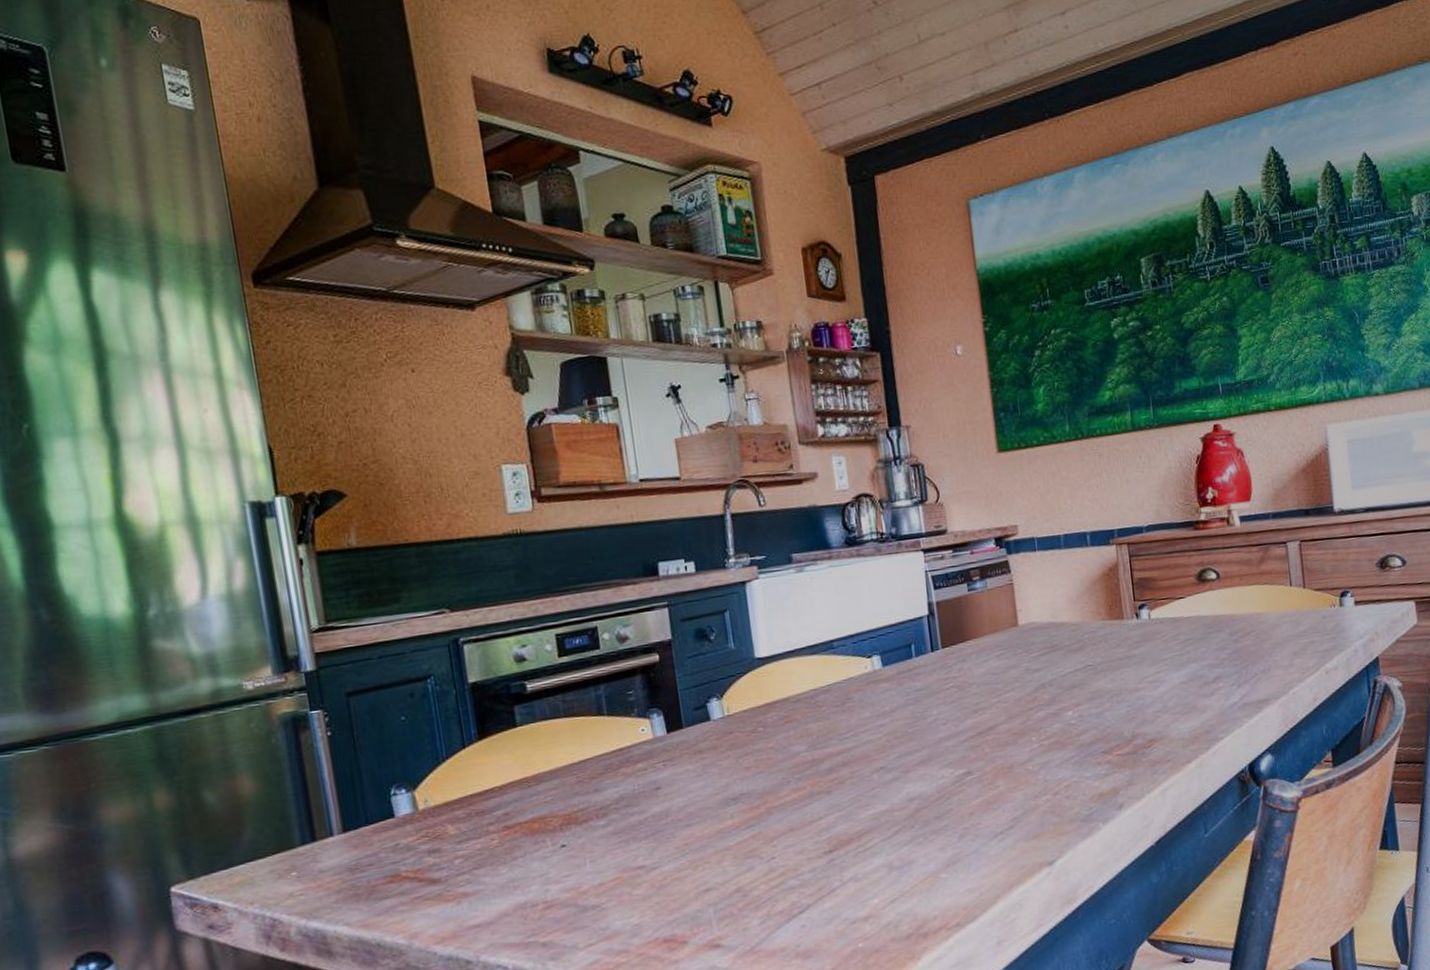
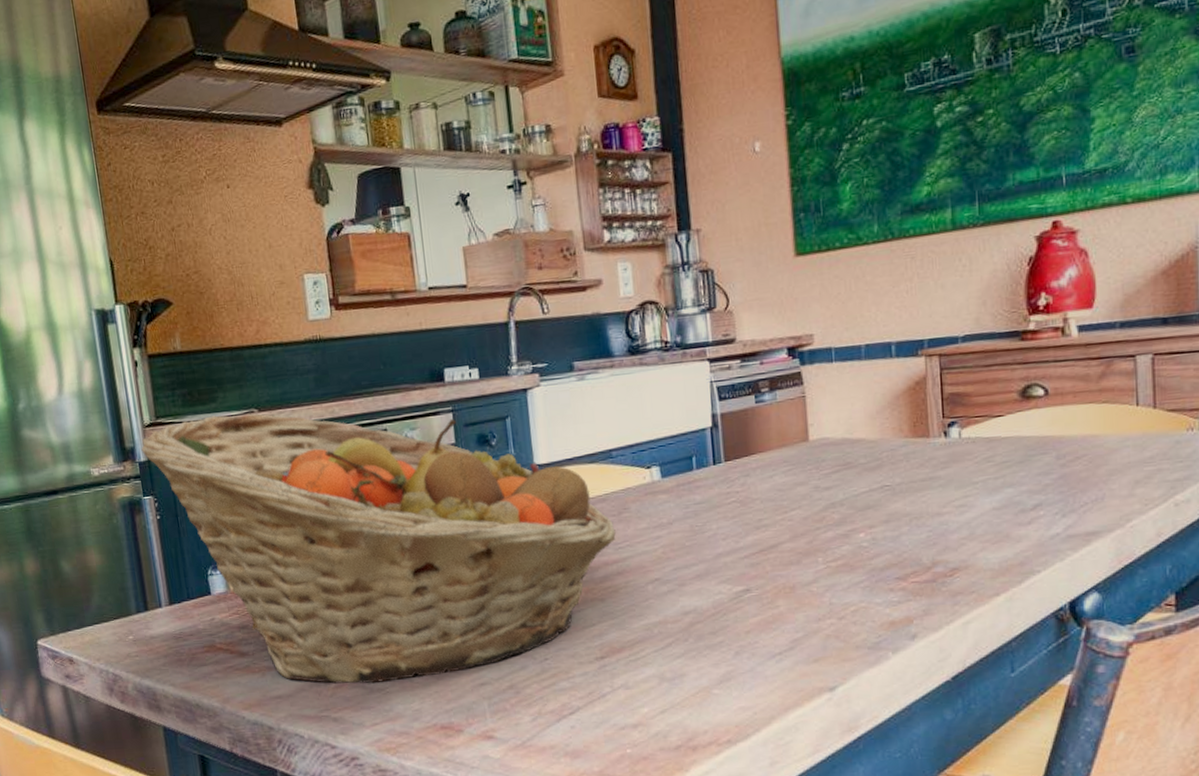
fruit basket: none [307,613,840,906] -> present [141,413,616,684]

